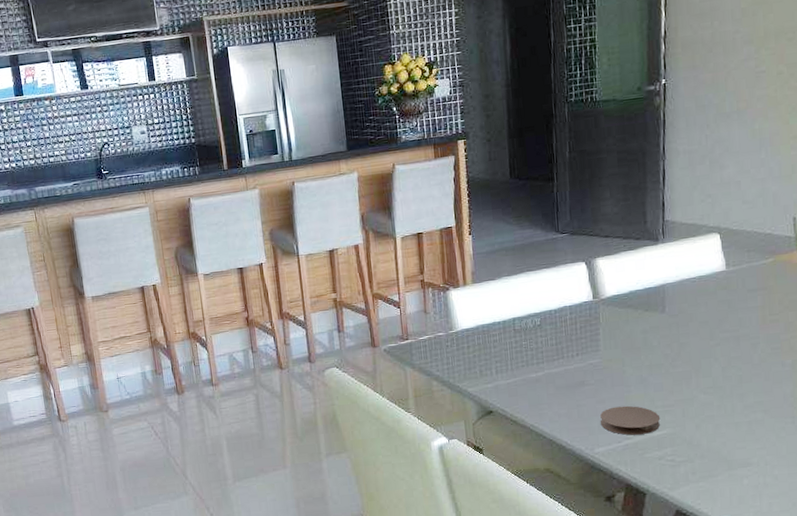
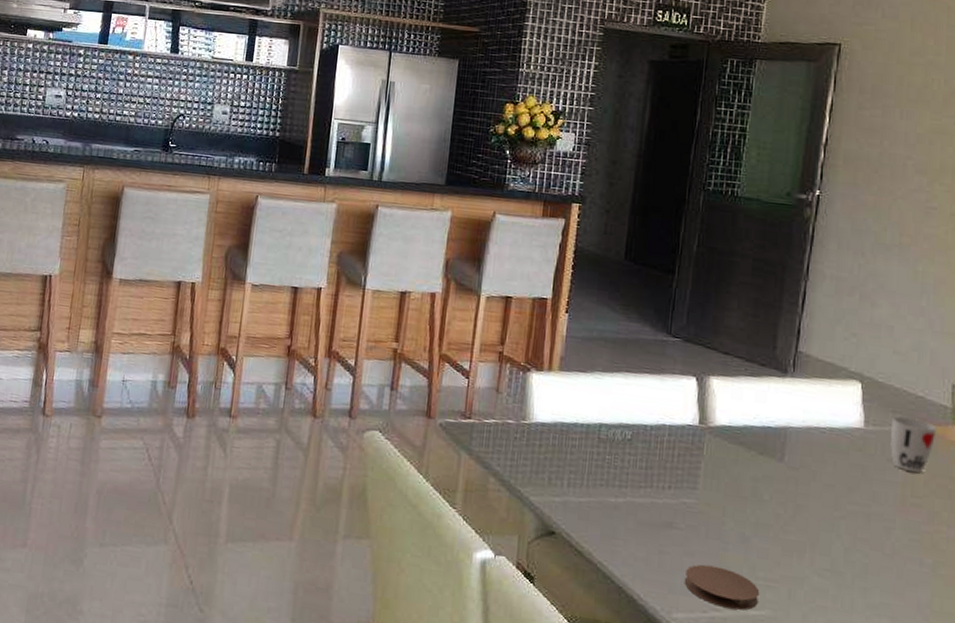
cup: none [748,252,785,297] -> present [890,416,937,473]

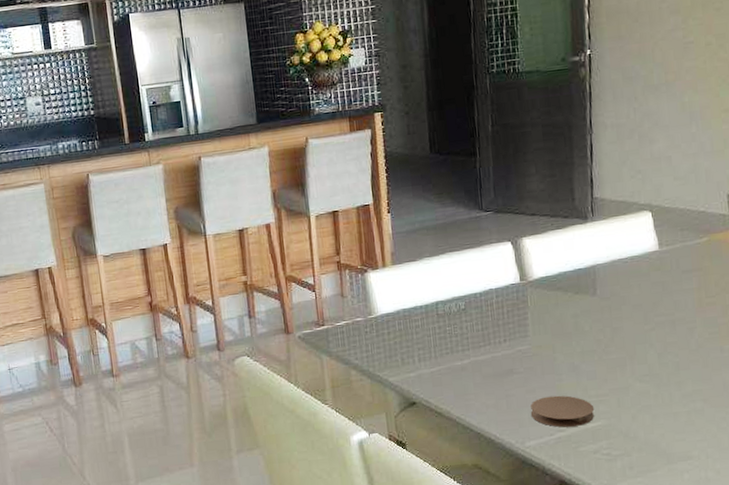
cup: present [890,416,937,473] -> none [681,231,720,278]

